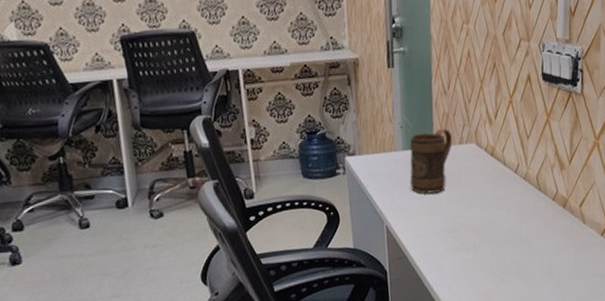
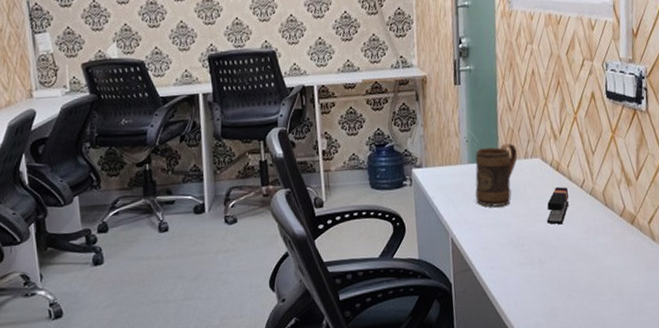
stapler: none [481,172,504,210] -> present [546,186,569,225]

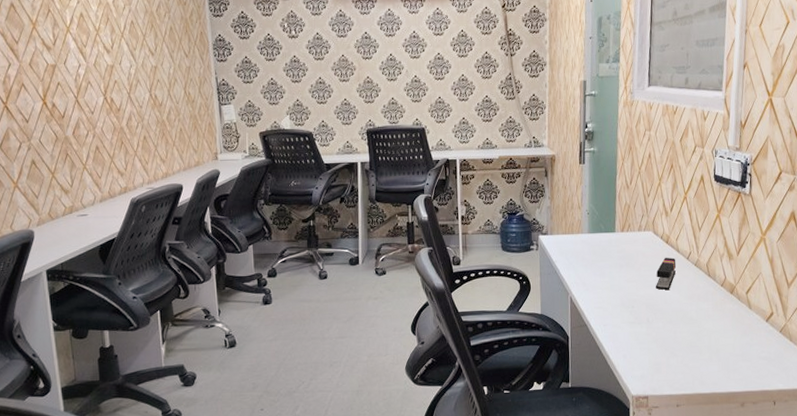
mug: present [475,143,517,207] -> none [593,216,632,272]

